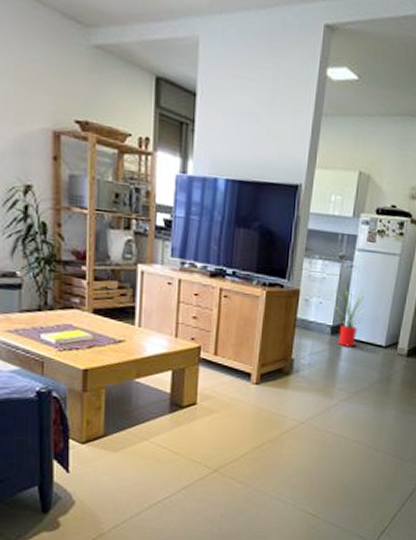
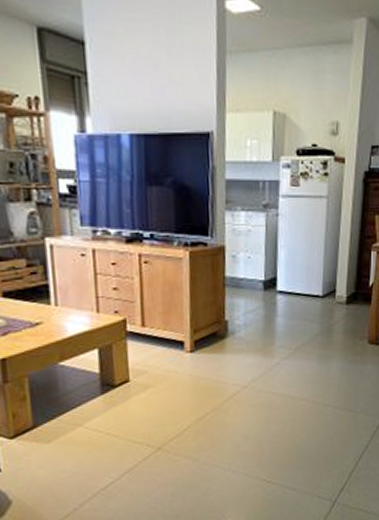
house plant: present [334,285,366,347] -> none [261,236,298,302]

